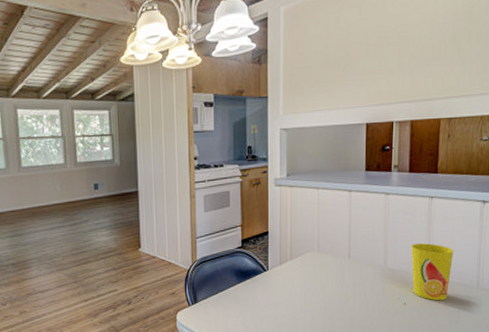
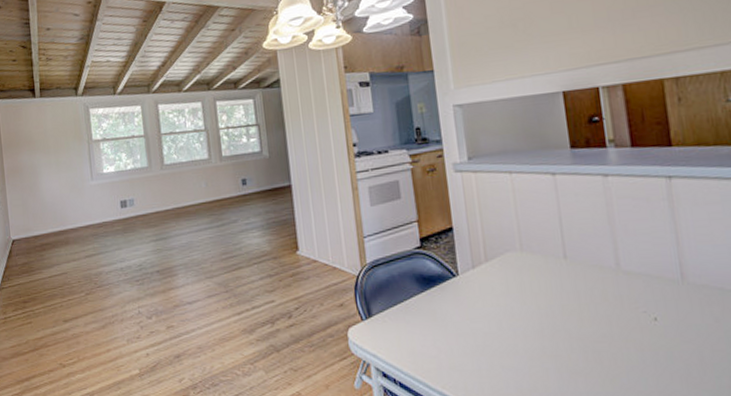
cup: present [411,243,454,301] -> none [651,237,719,315]

